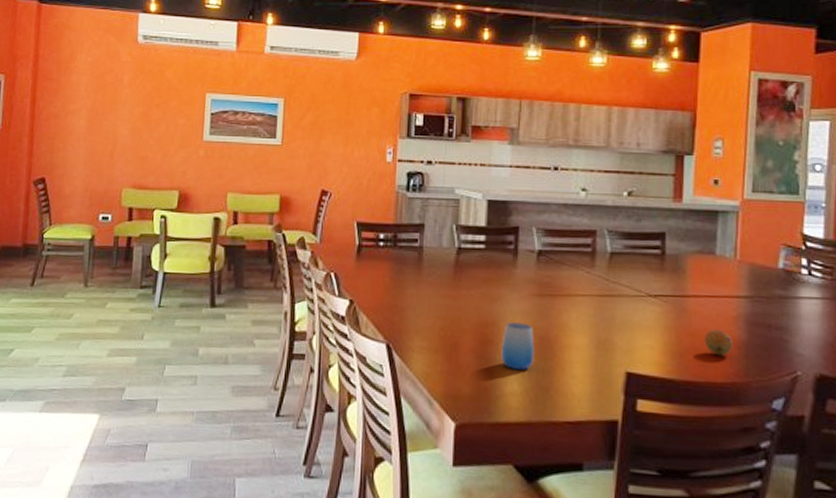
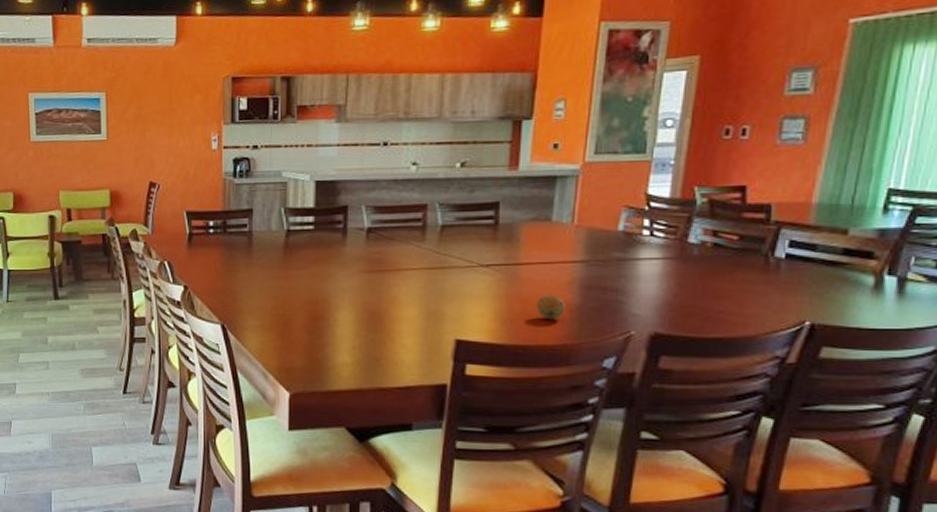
cup: present [501,322,534,370] -> none [332,298,364,342]

